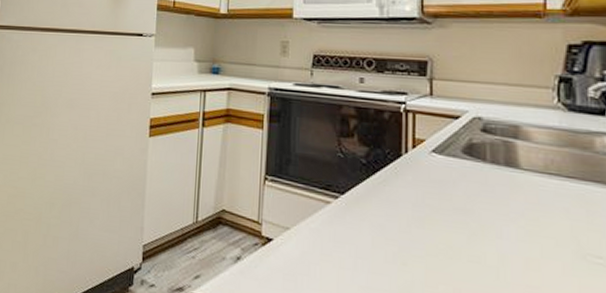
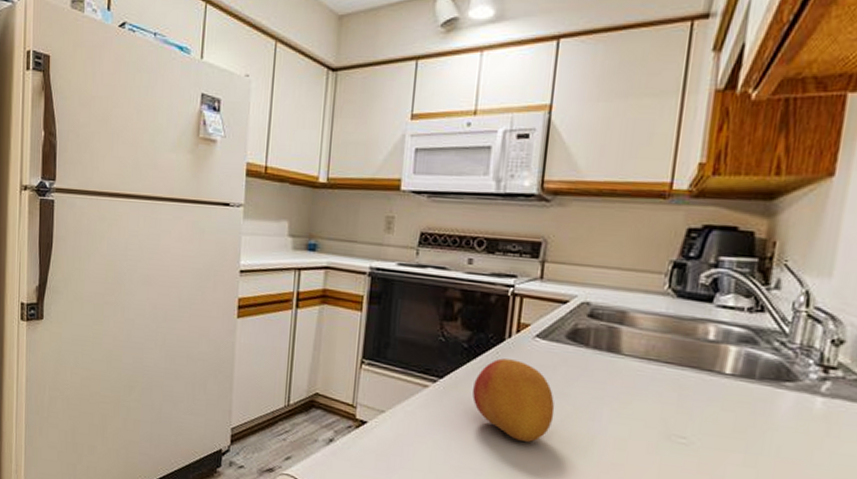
fruit: none [375,174,460,262] -> present [472,358,555,442]

